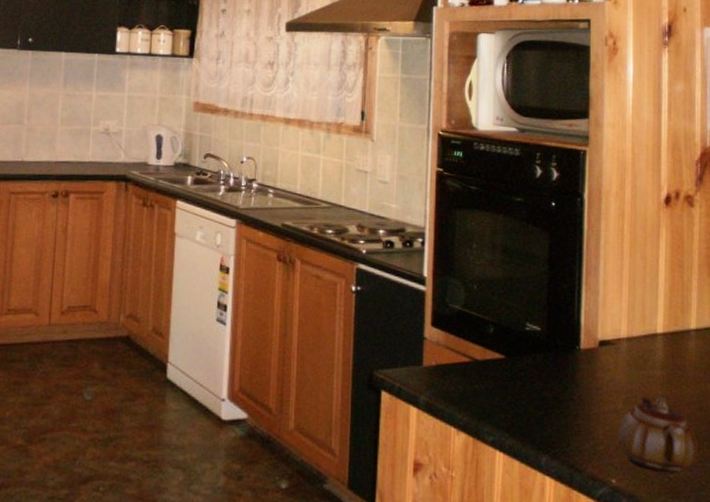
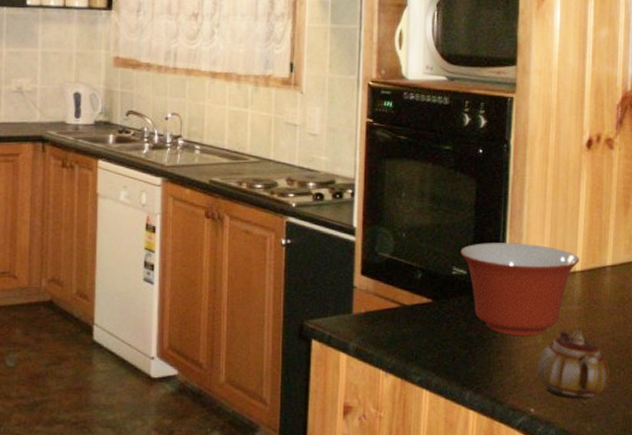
mixing bowl: none [534,299,661,401] -> present [460,243,580,337]

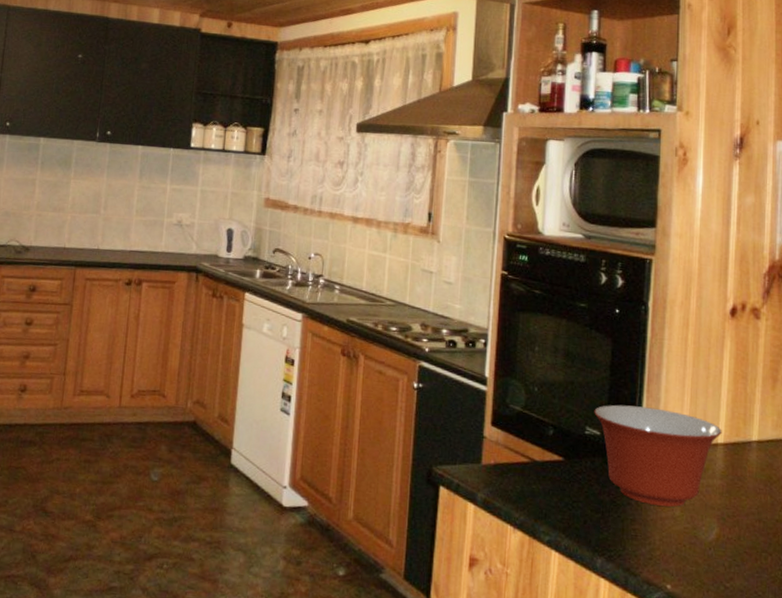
teapot: present [538,329,610,398] -> none [675,504,755,582]

